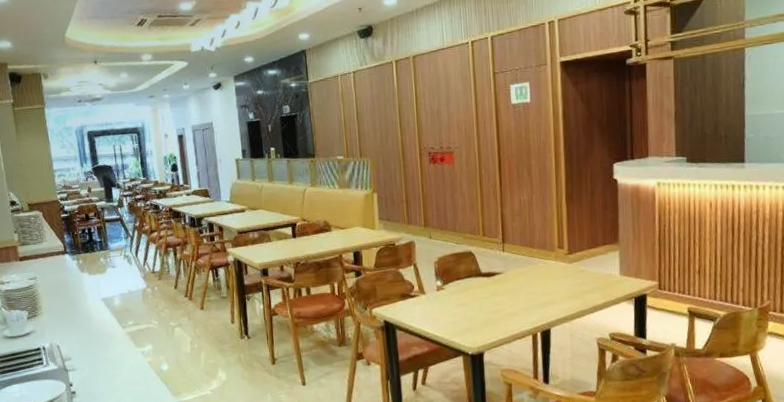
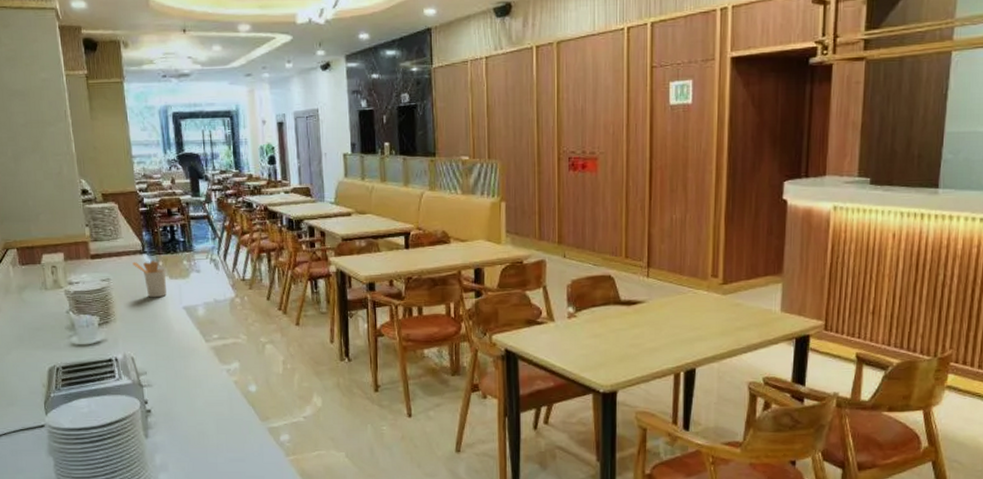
utensil holder: none [56,259,87,292] -> present [132,261,167,298]

